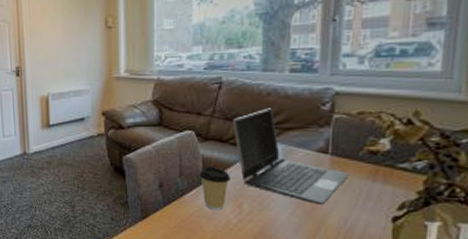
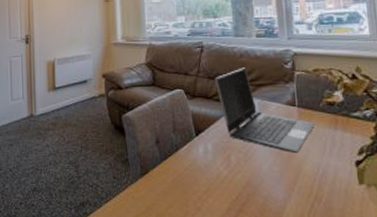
coffee cup: present [199,166,230,210] -> none [190,121,218,163]

